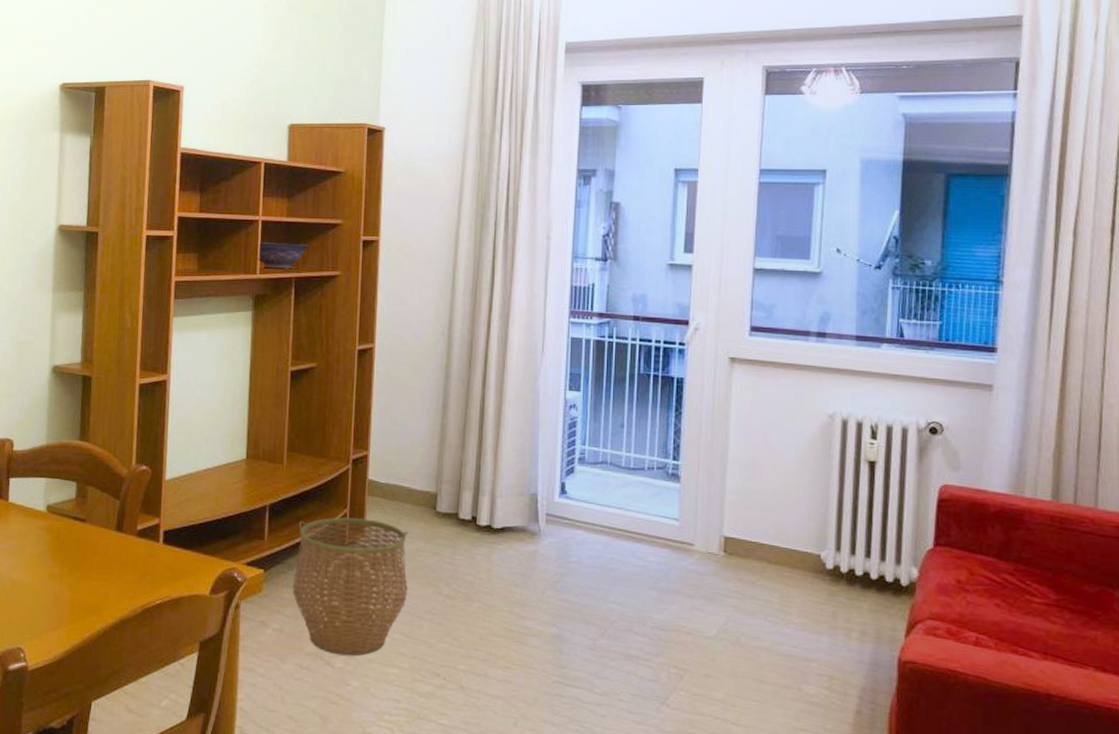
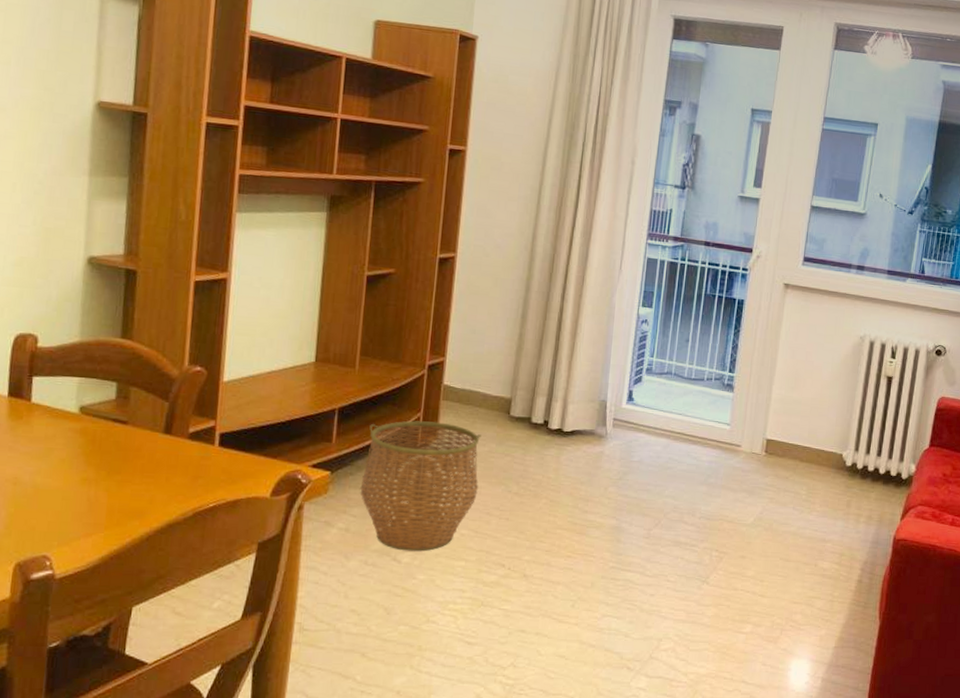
decorative bowl: present [256,242,310,269] -> none [333,141,393,172]

